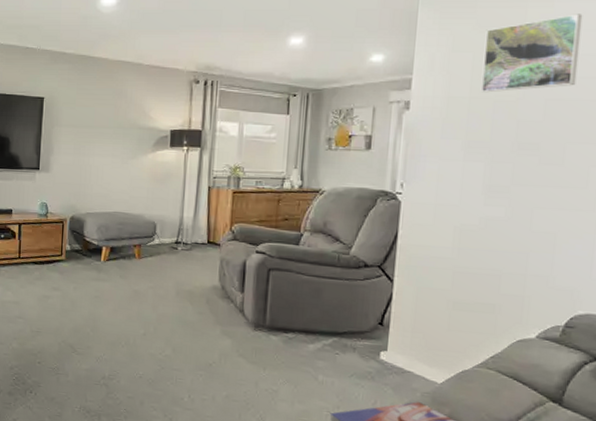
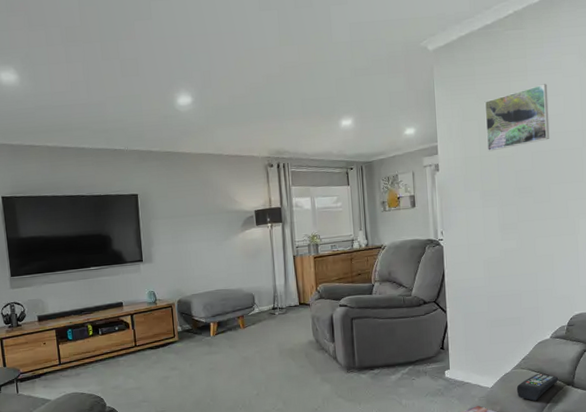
remote control: none [476,378,541,412] -> present [516,373,559,401]

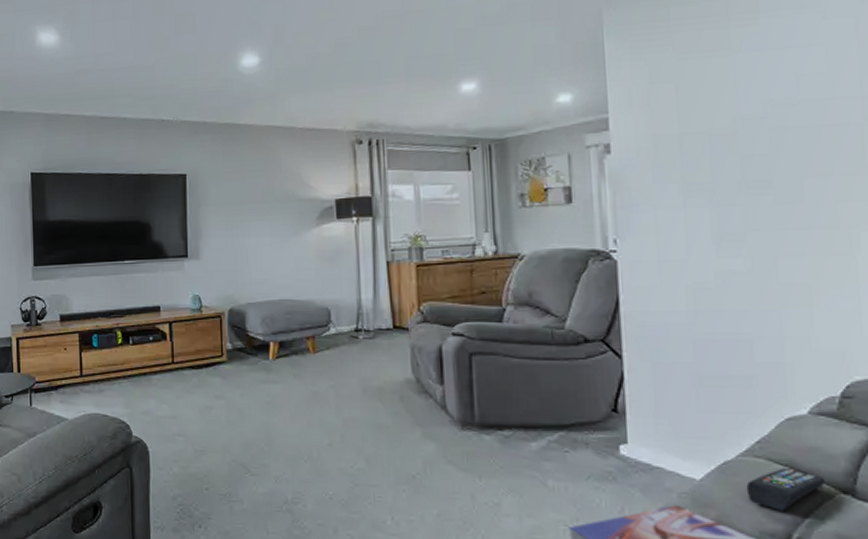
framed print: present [484,84,550,152] -> none [686,29,802,127]

